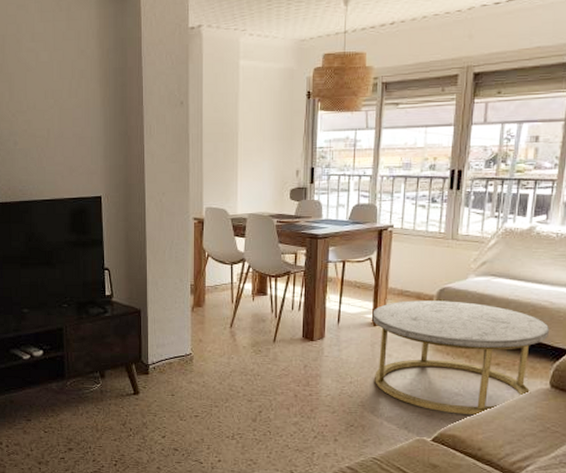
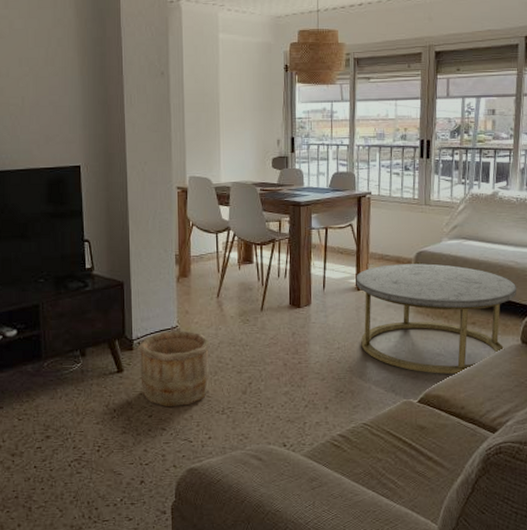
wooden bucket: none [153,358,222,430] -> present [138,331,210,407]

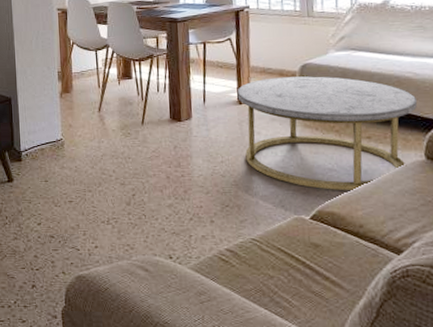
wooden bucket: present [138,331,210,407] -> none [26,143,94,216]

